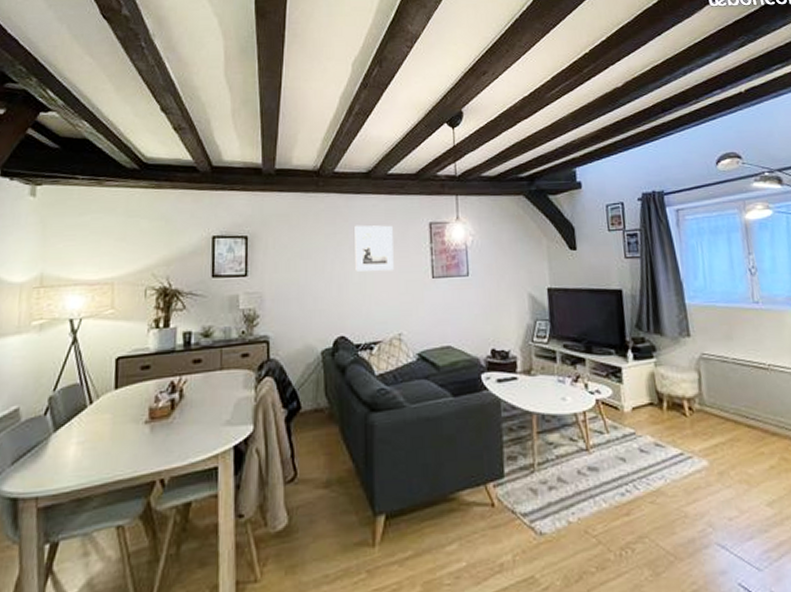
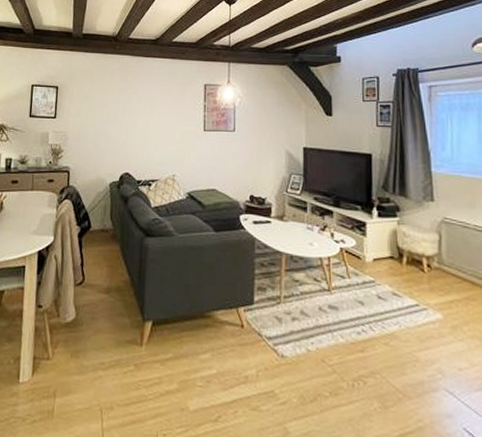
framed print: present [355,225,394,272] -> none [141,82,173,123]

